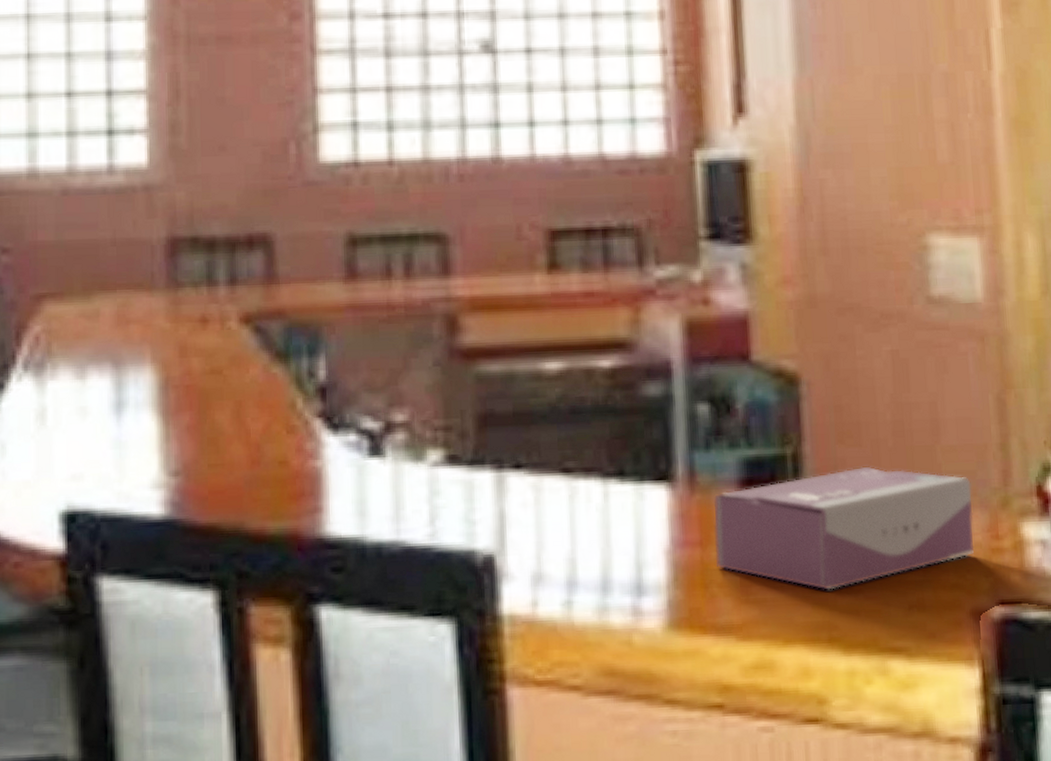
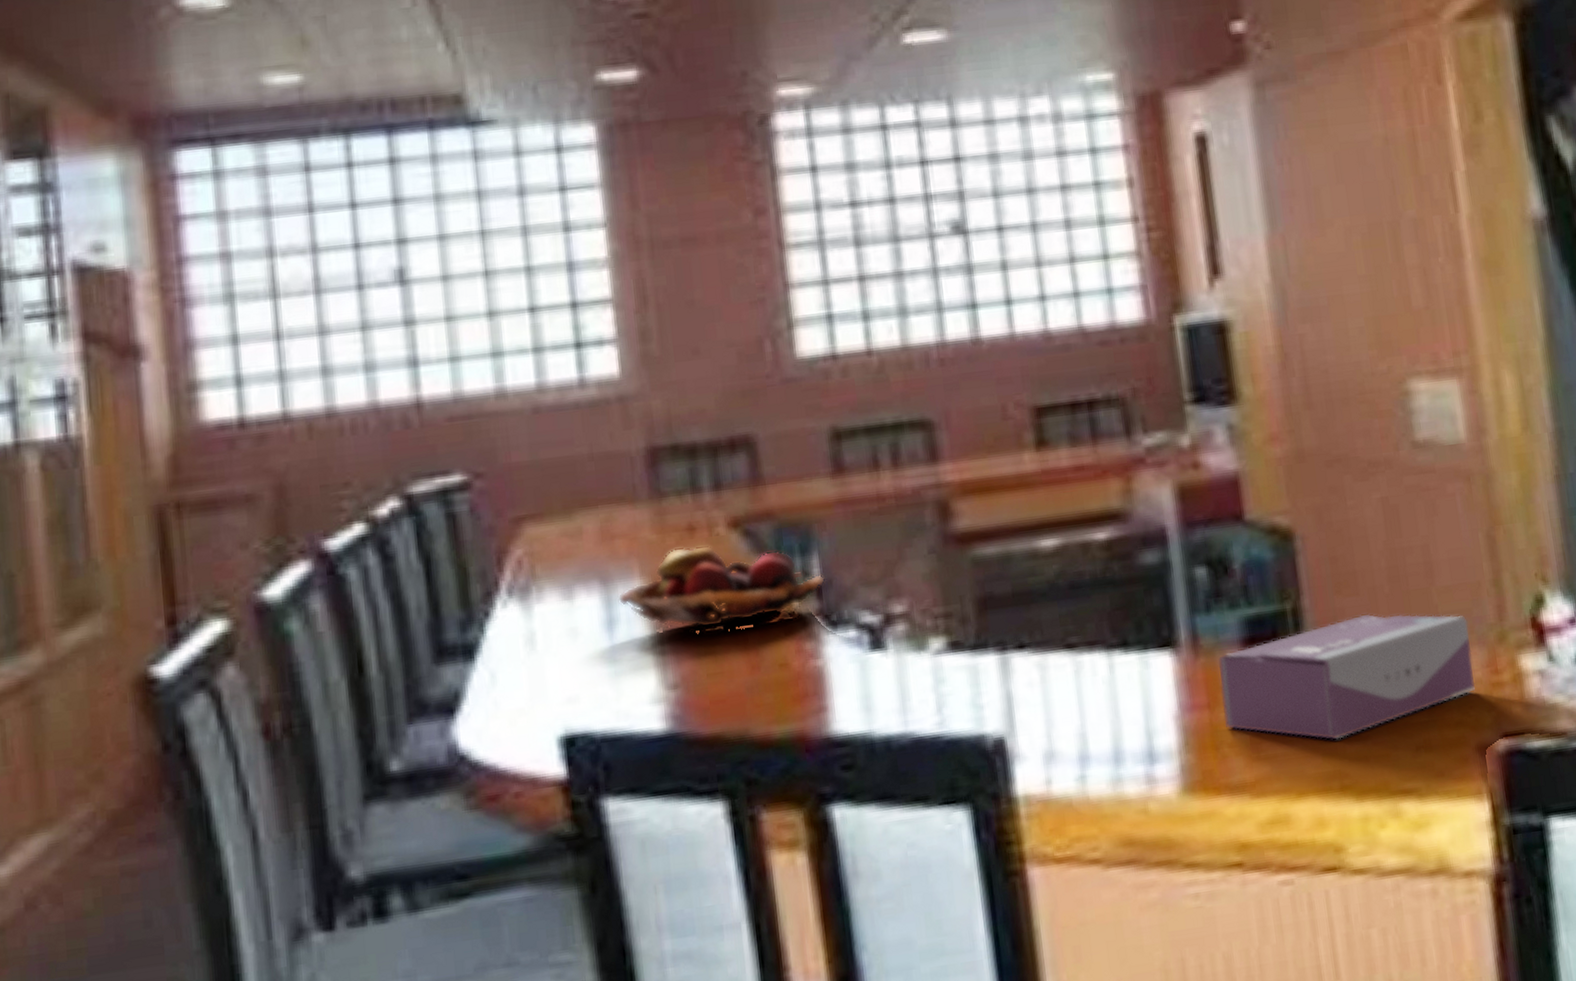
fruit basket: none [128,337,330,425] -> present [617,545,825,634]

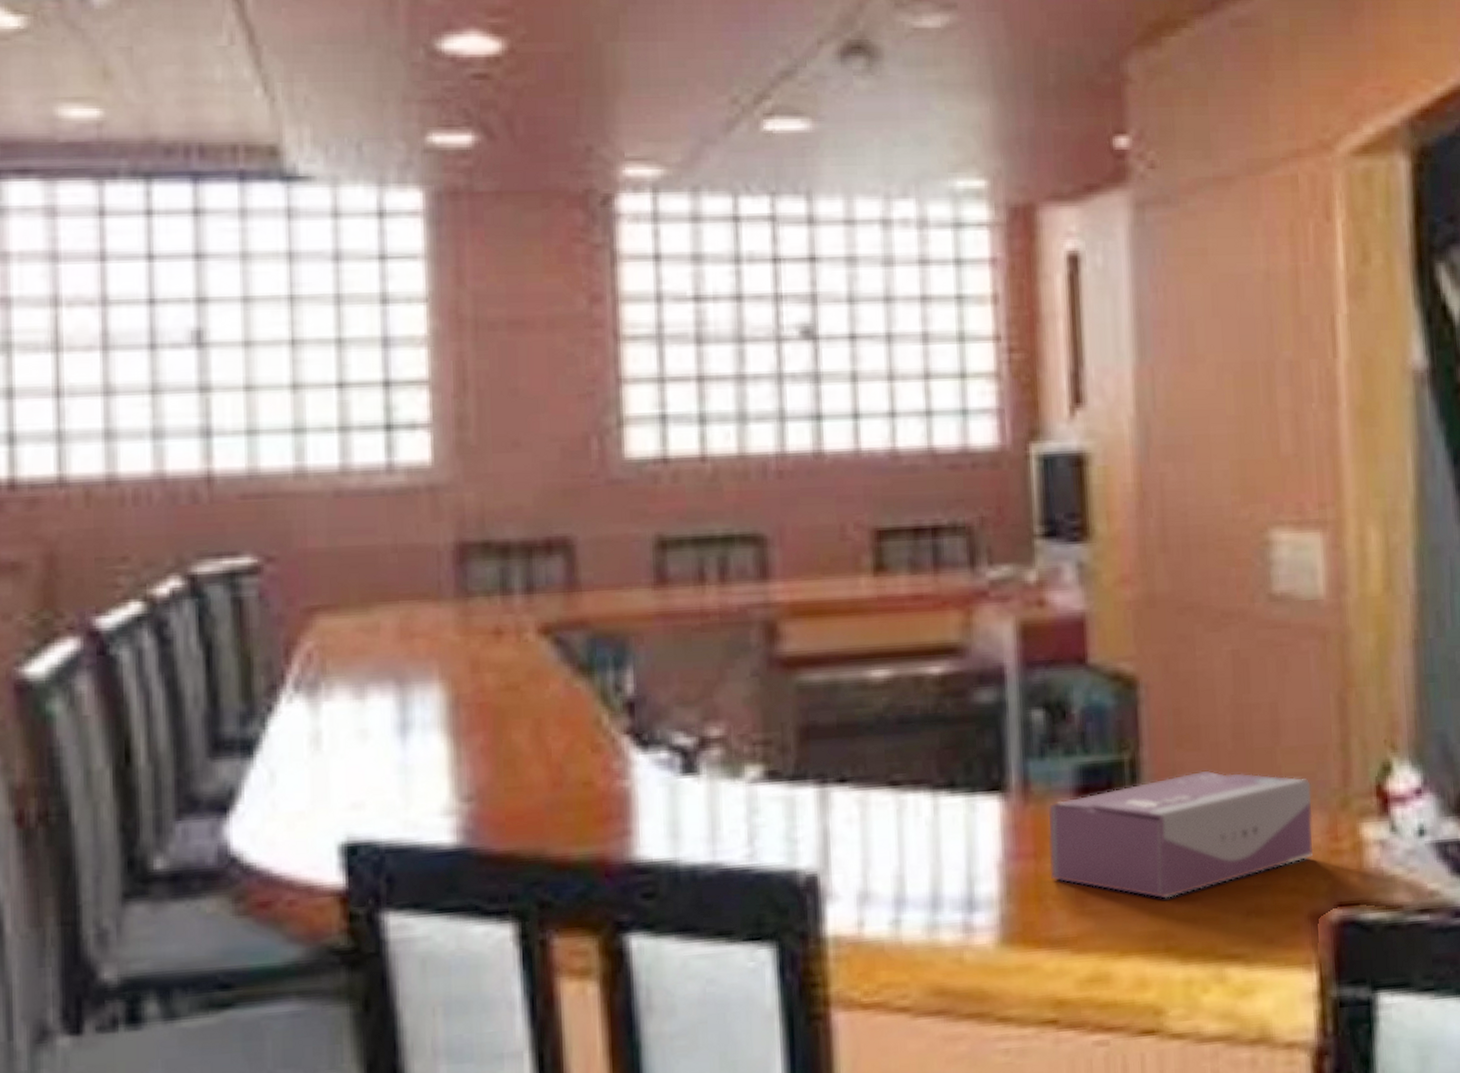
fruit basket: present [617,545,825,634] -> none [413,651,638,746]

